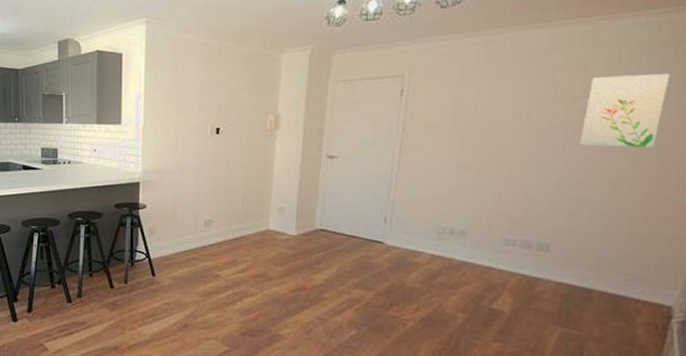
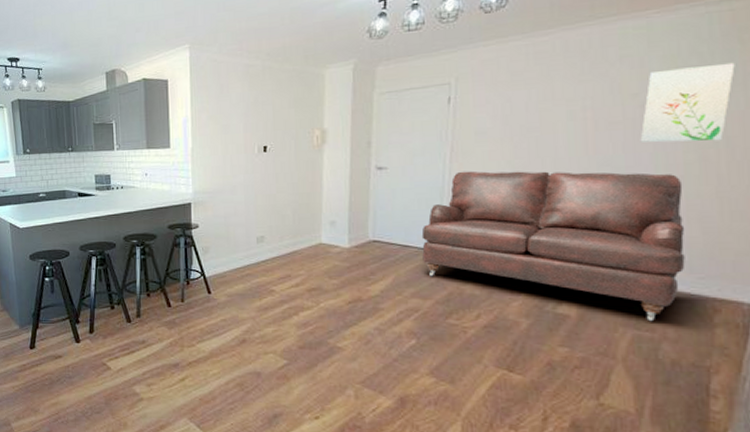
sofa: none [367,164,616,320] -> present [421,171,685,322]

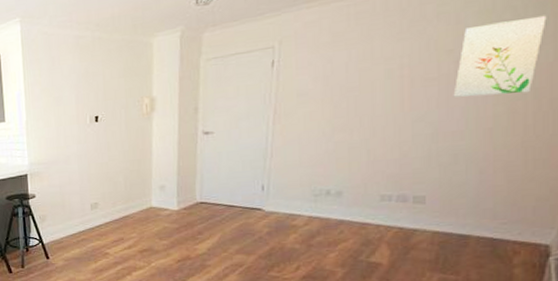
sofa: present [421,171,685,322] -> none [246,126,491,266]

